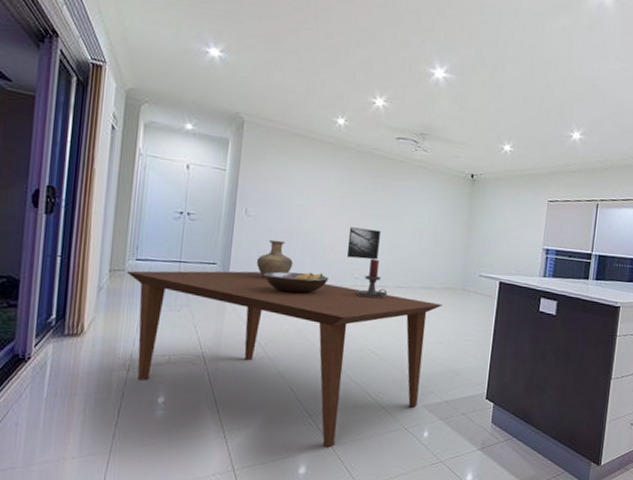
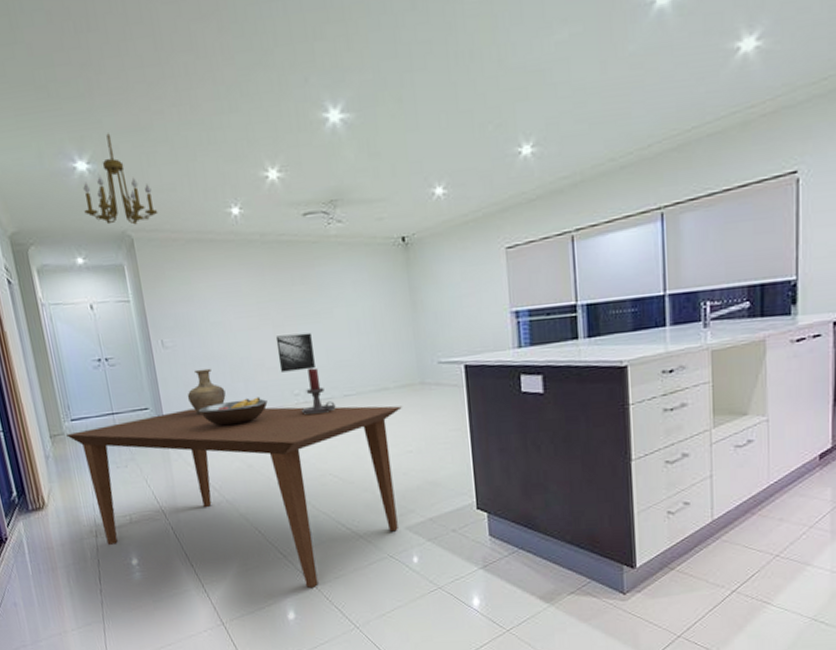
chandelier: none [205,34,274,110] -> present [83,133,158,225]

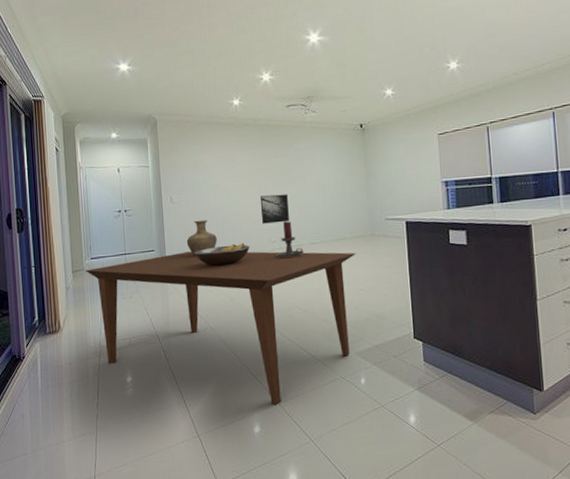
chandelier: present [83,133,158,225] -> none [122,45,178,110]

